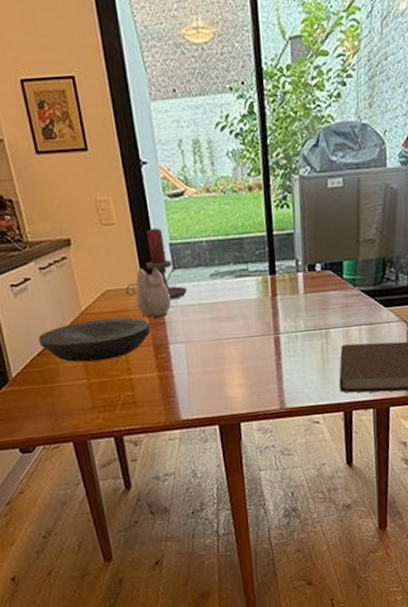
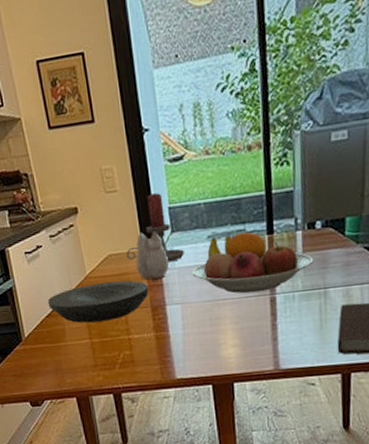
fruit bowl: none [195,271,315,333] -> present [192,231,314,294]

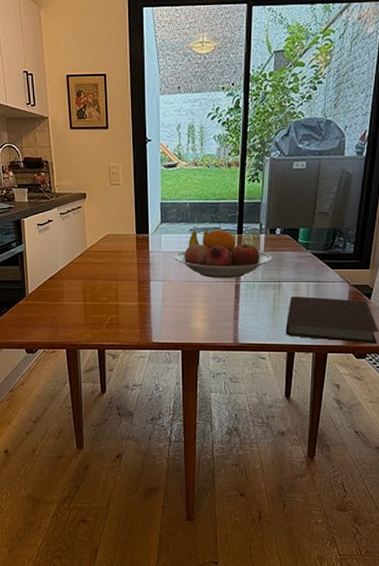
plate: present [47,280,149,323] -> none [52,256,137,288]
candle holder: present [126,193,184,263] -> none [122,190,169,246]
teapot: present [136,231,169,281] -> none [129,220,156,259]

